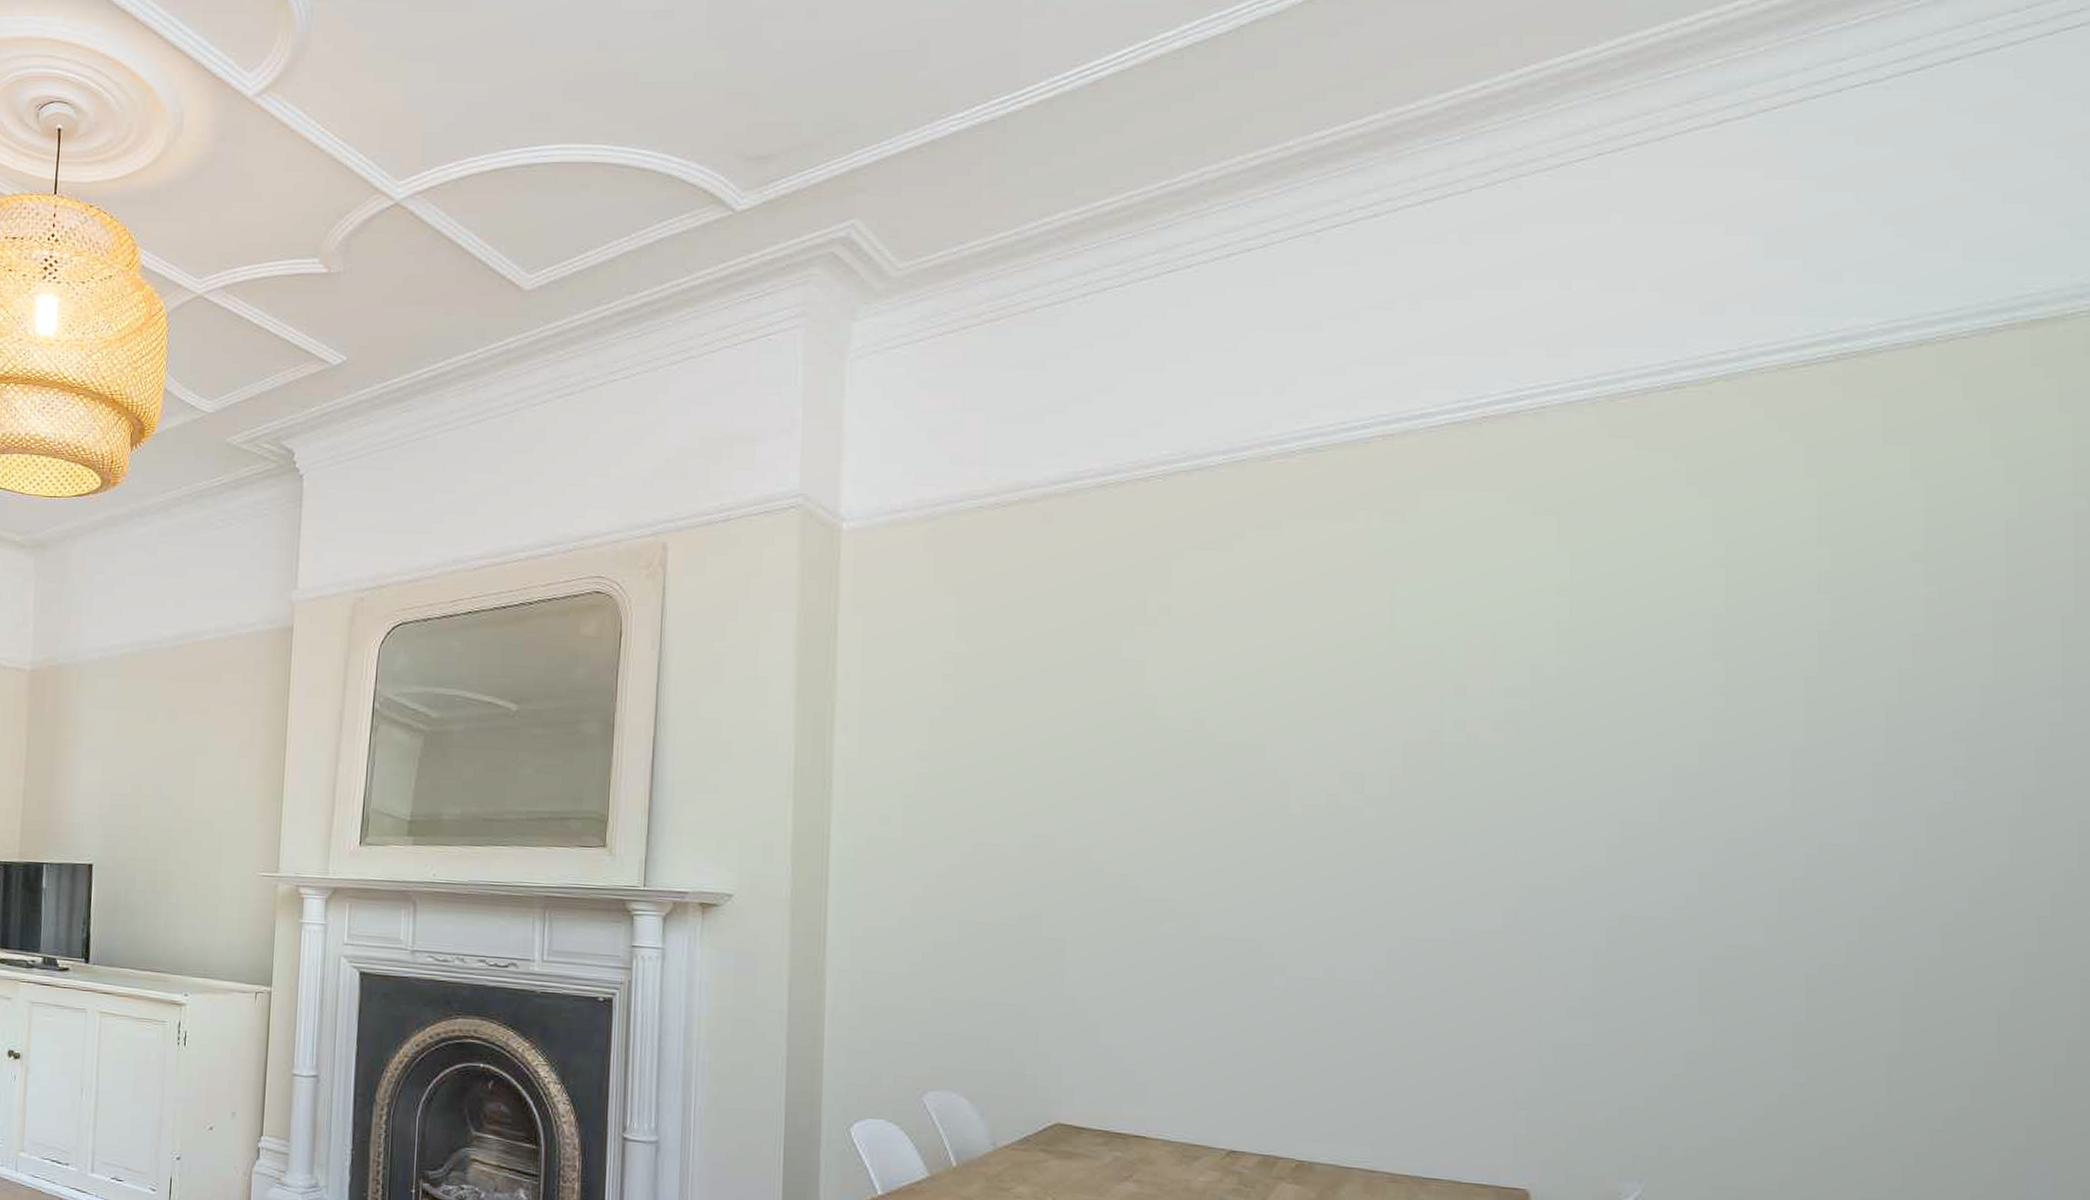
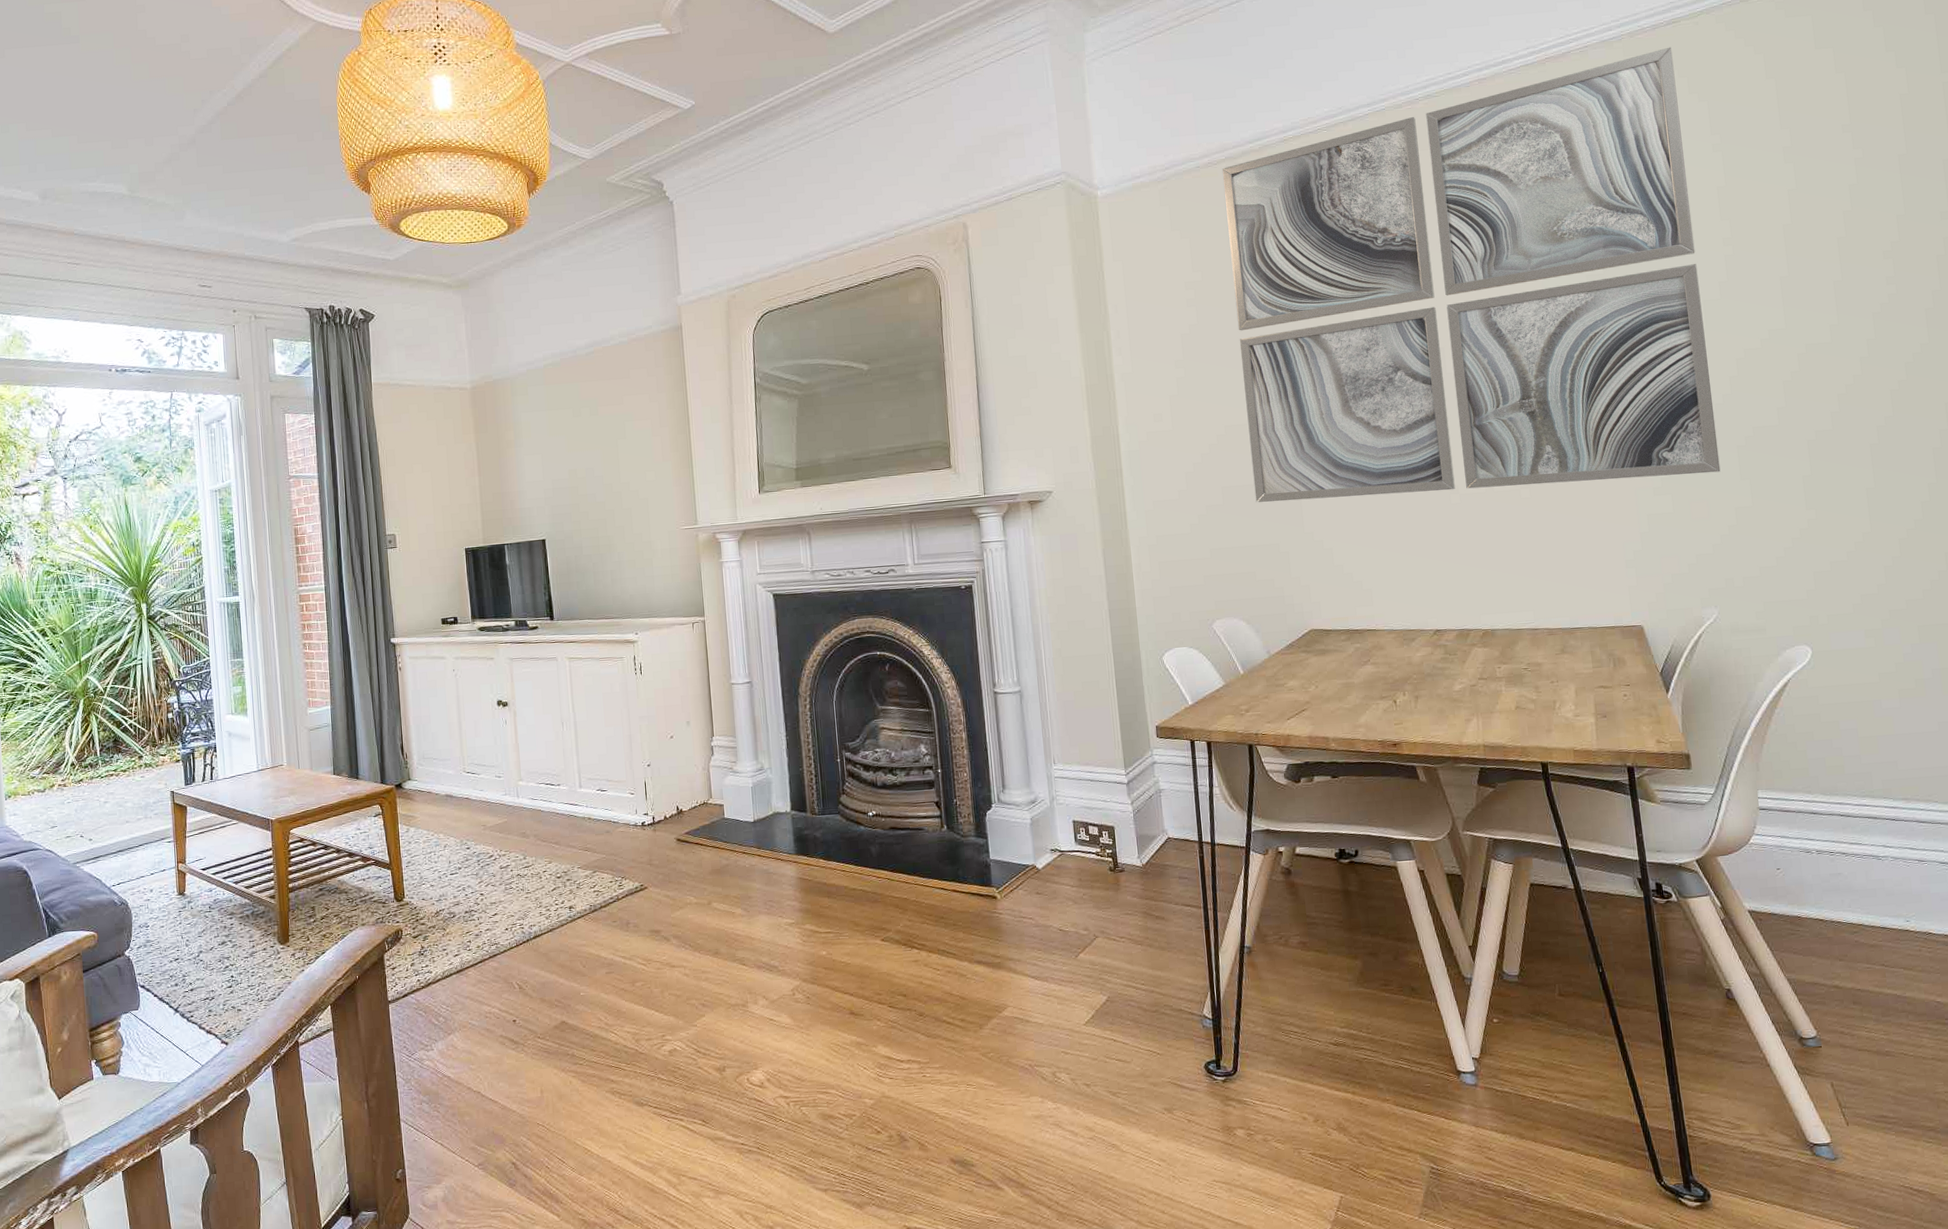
wall art: none [1002,419,1670,1000] -> present [1222,47,1721,502]

